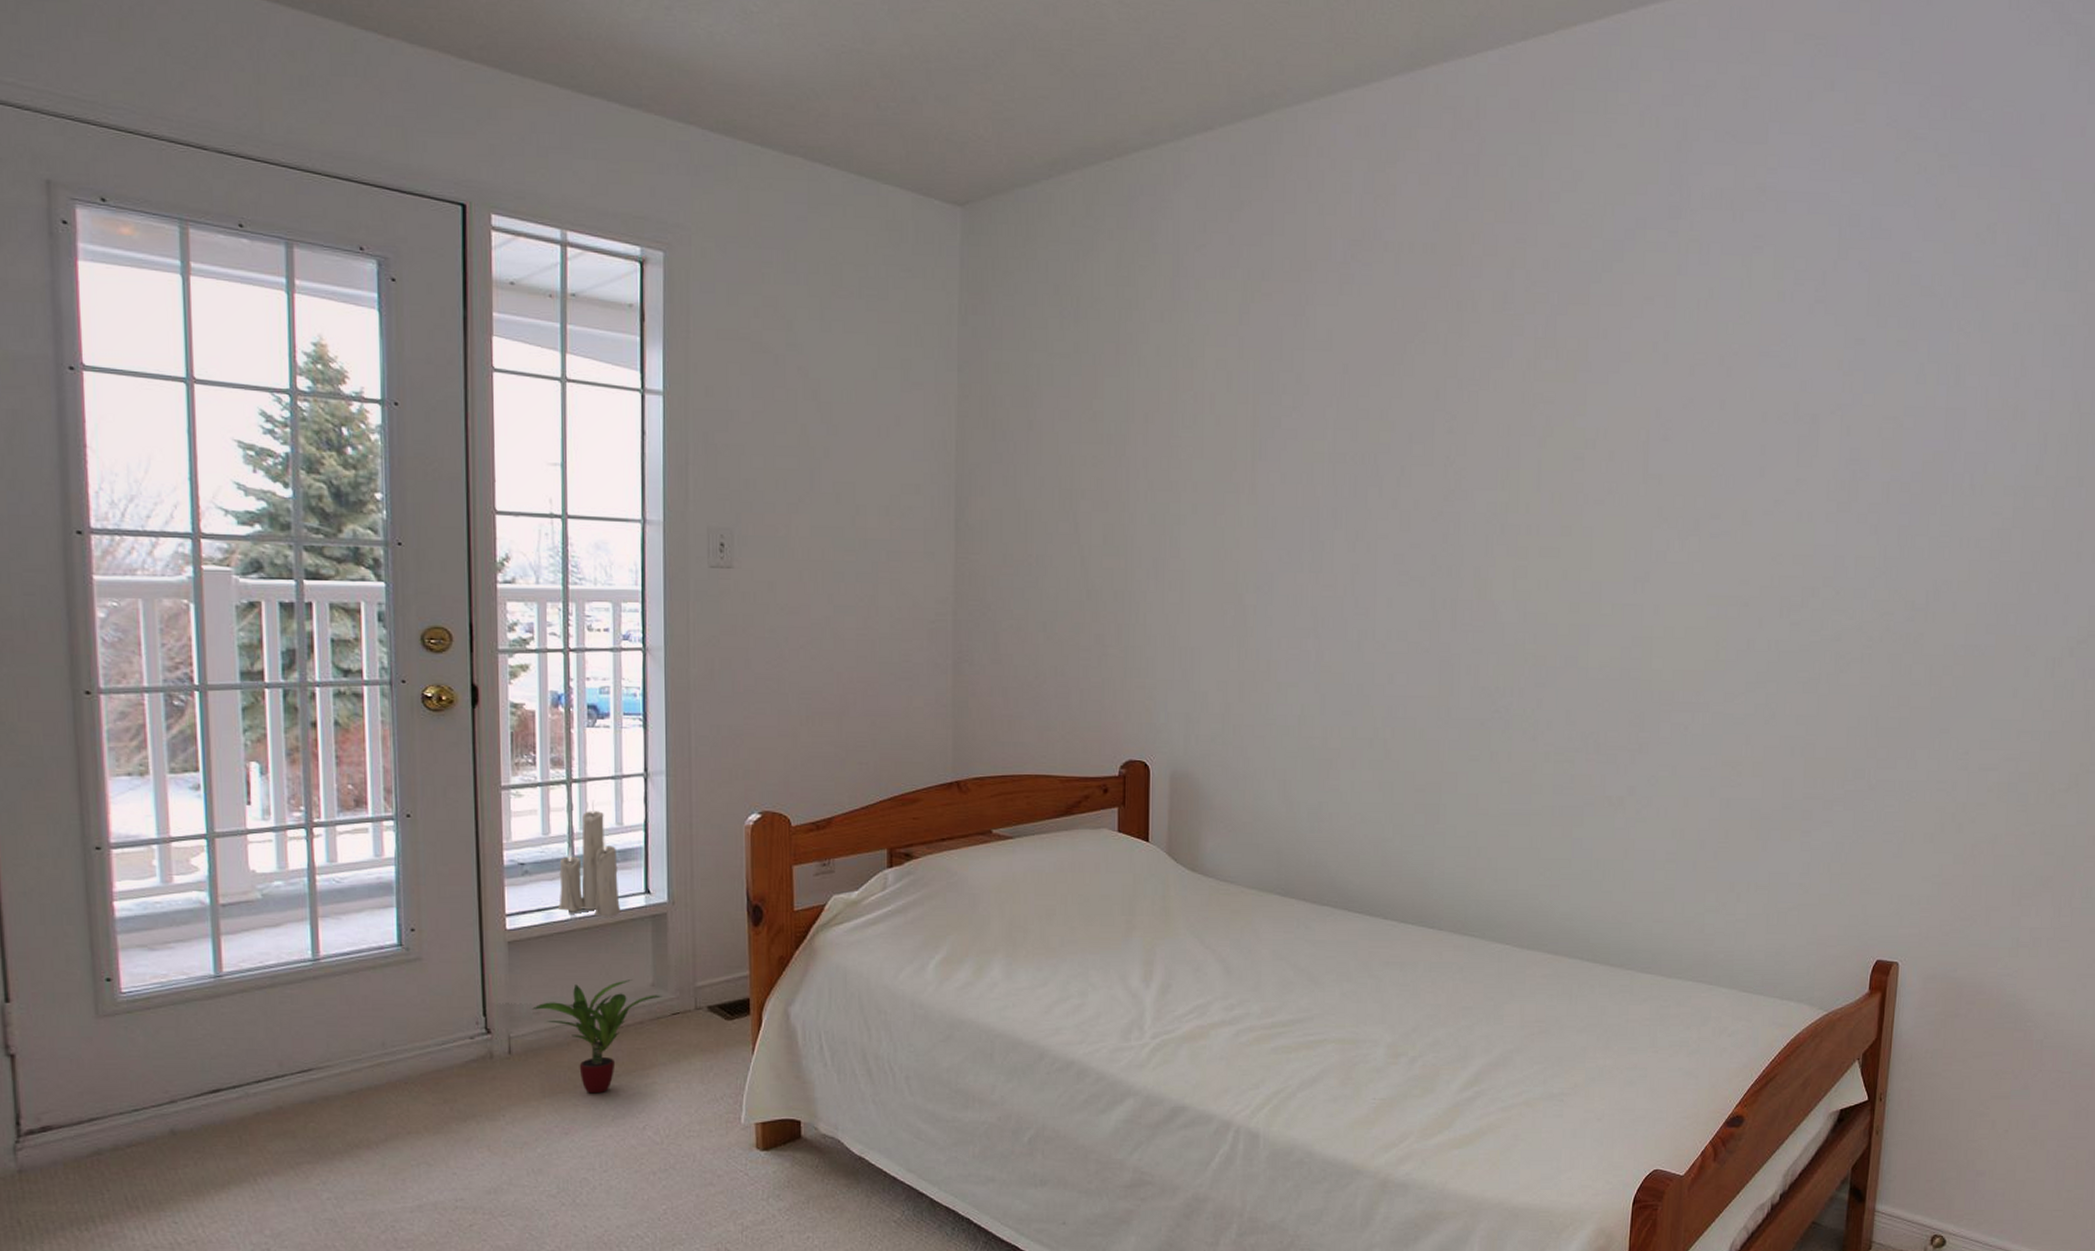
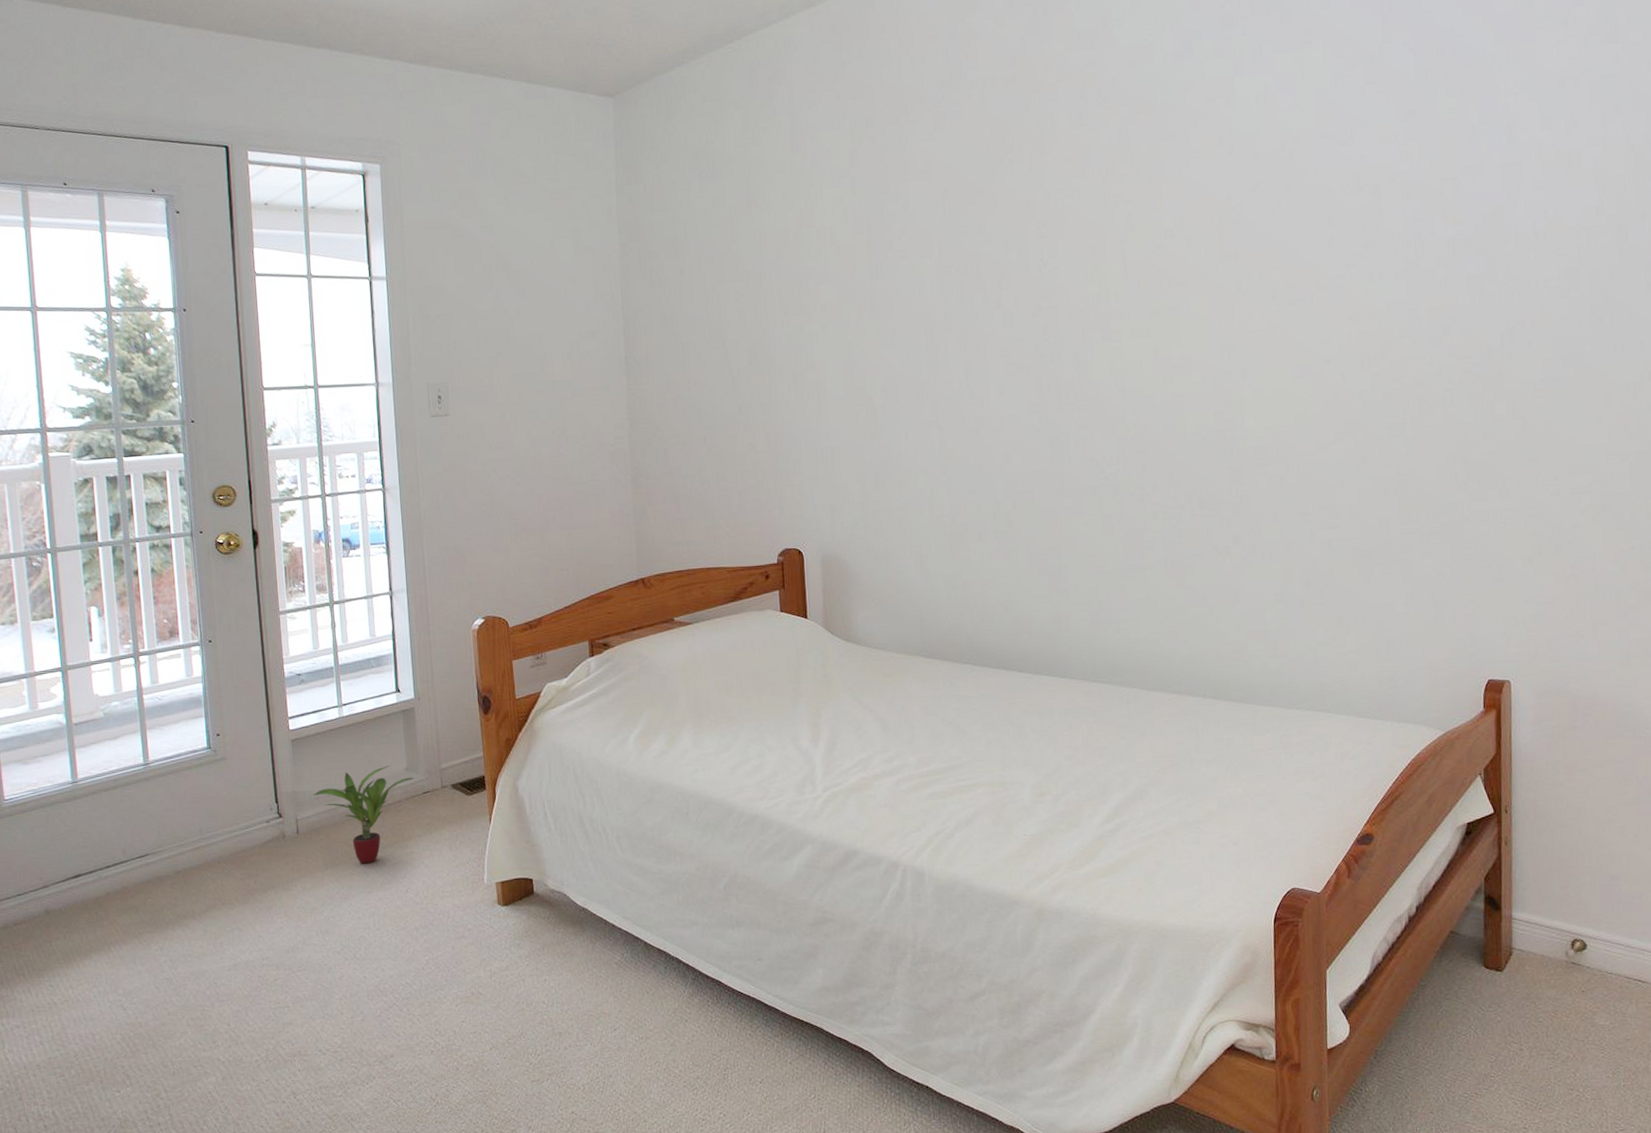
candle: present [557,800,621,918] -> none [328,617,378,715]

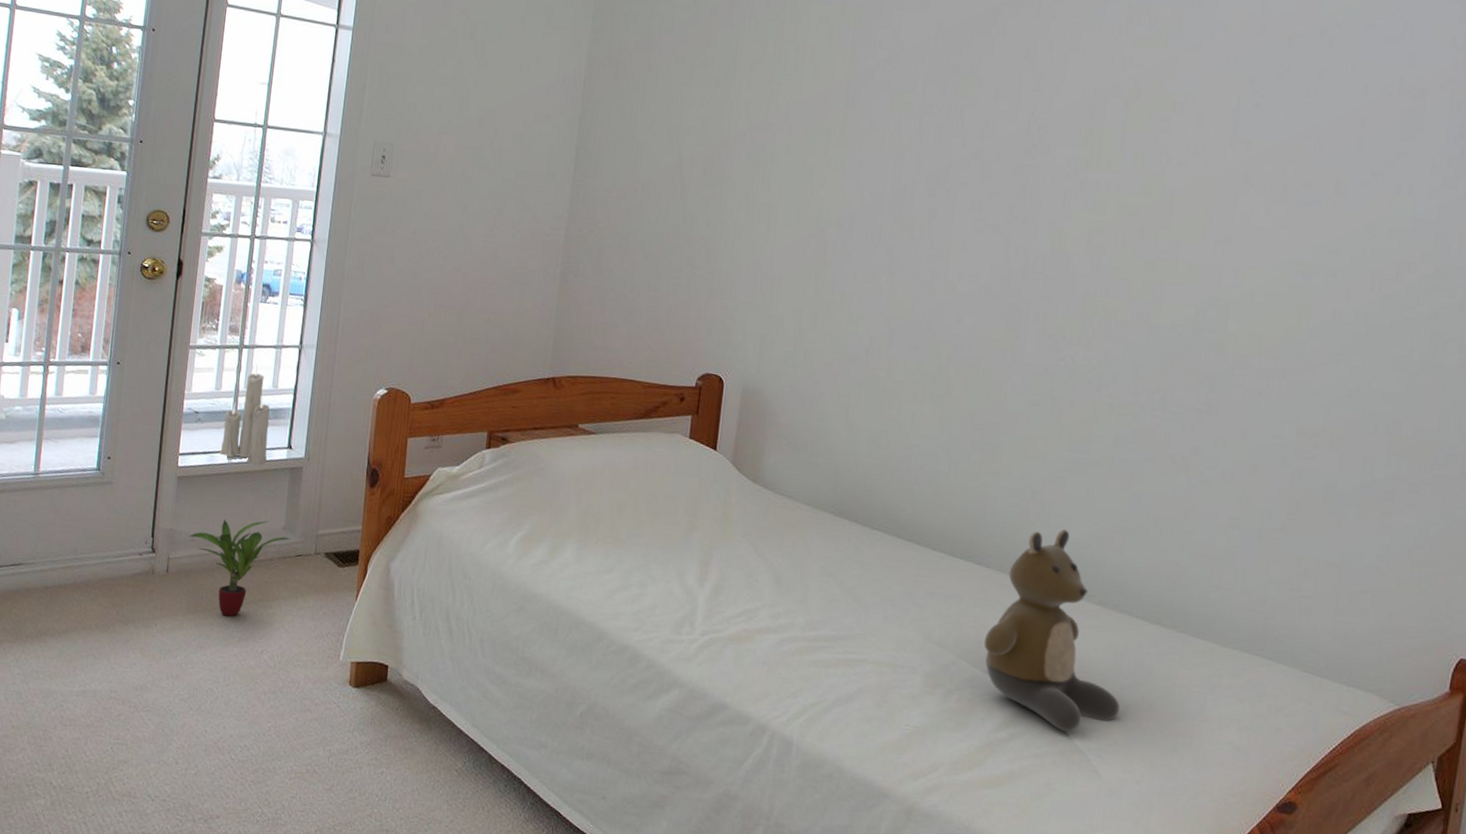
candle: none [328,617,378,715] -> present [219,364,270,466]
bear: none [1079,631,1209,812] -> present [983,529,1120,732]

